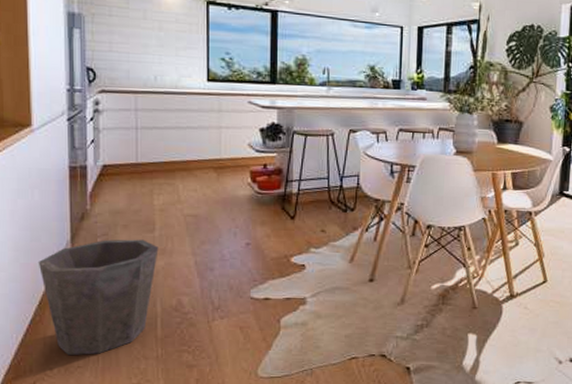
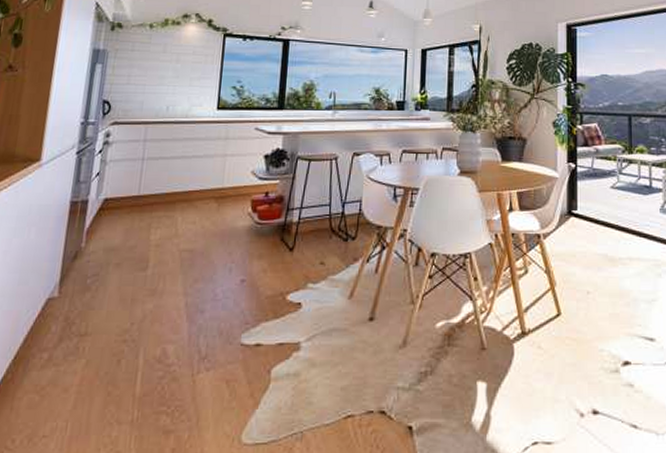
waste bin: present [38,239,159,356] -> none [21,279,149,423]

